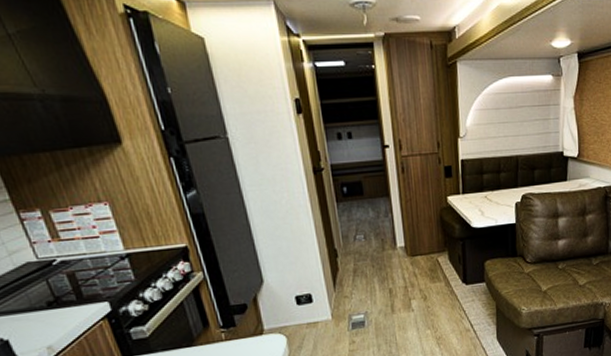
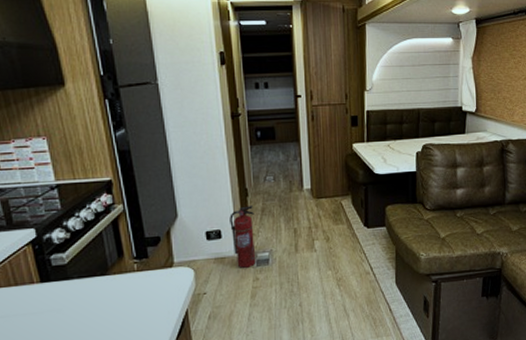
fire extinguisher: none [319,267,351,332] -> present [229,205,256,268]

